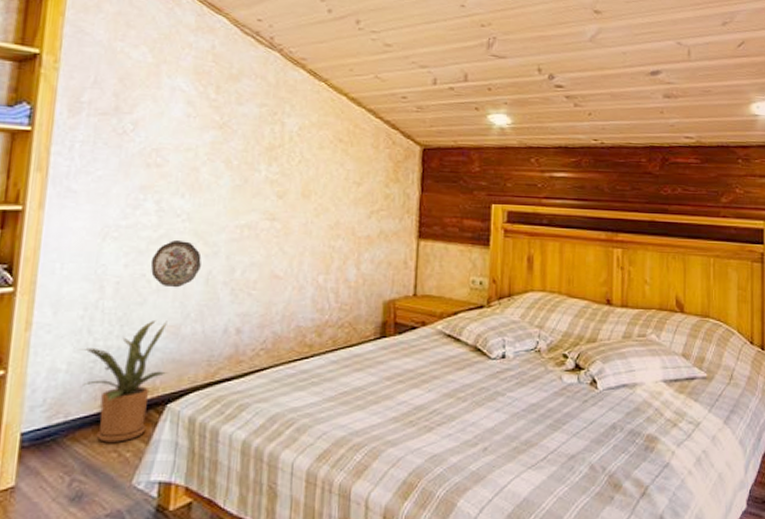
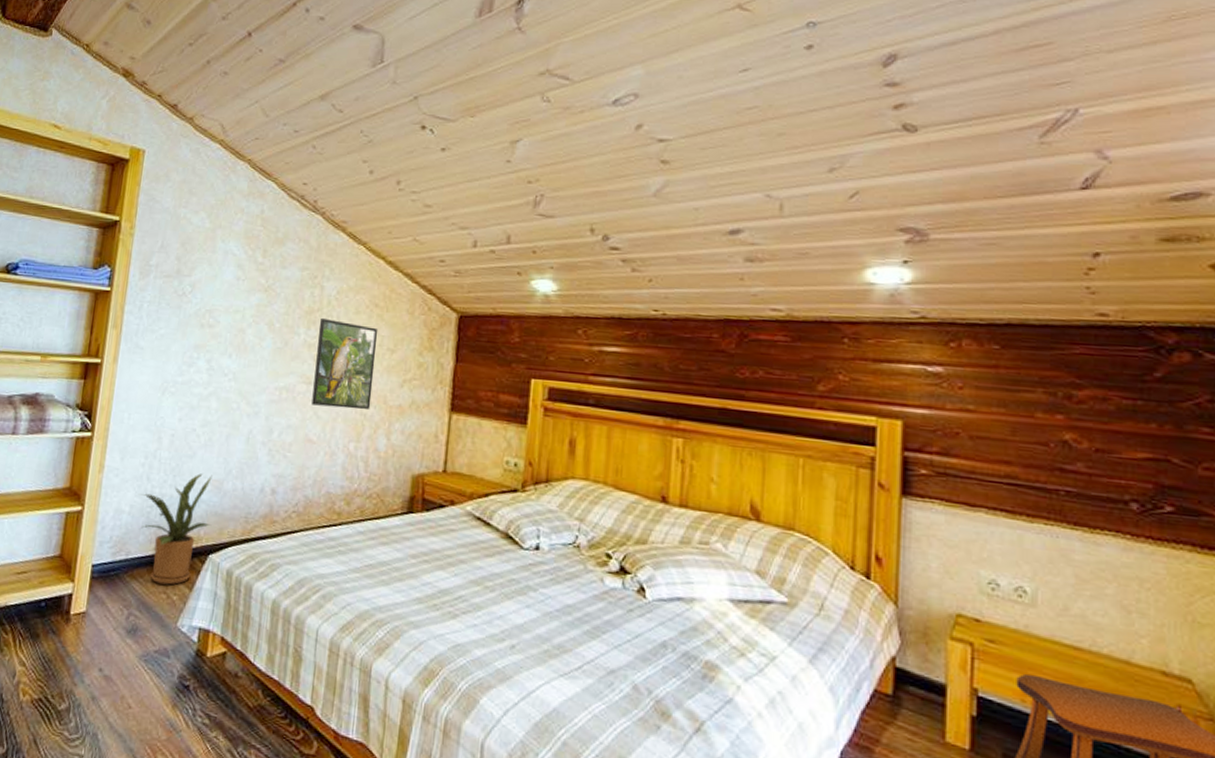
decorative plate: present [150,241,202,288] -> none [200,398,244,445]
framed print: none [276,155,344,243] -> present [311,319,378,410]

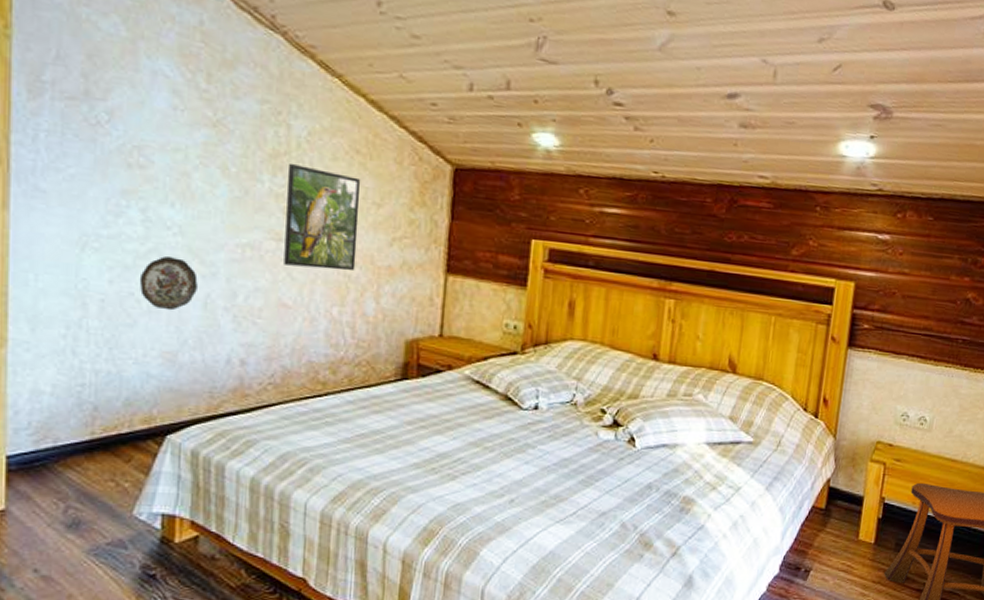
house plant: present [139,473,212,585] -> none [63,345,165,472]
decorative plate: none [200,398,244,445] -> present [139,256,198,311]

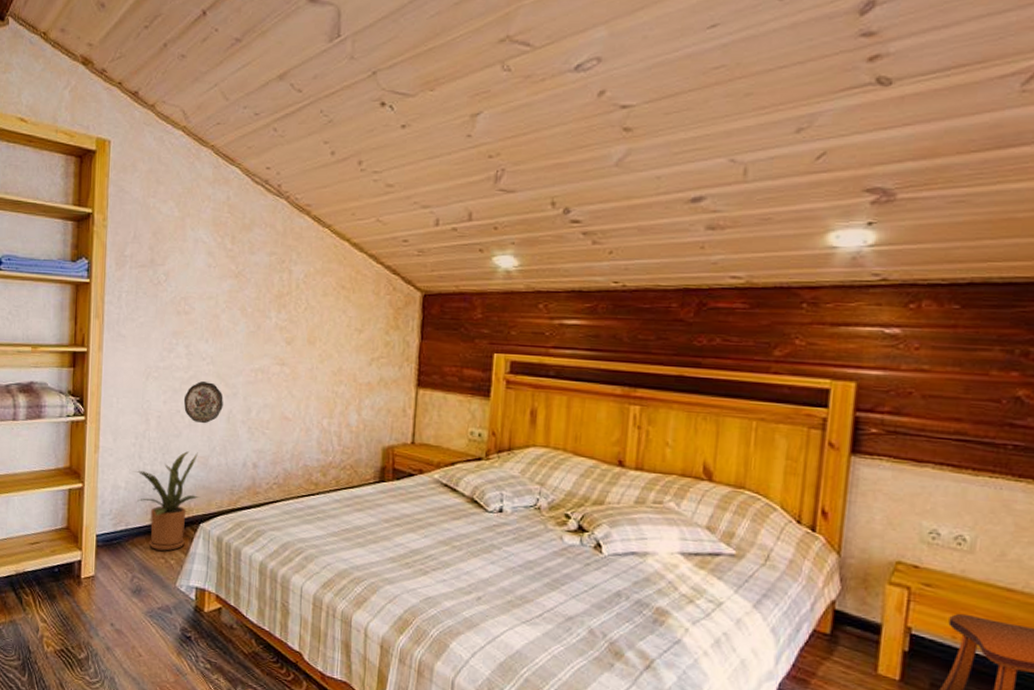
house plant: none [63,345,165,472] -> present [133,451,200,551]
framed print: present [284,164,361,271] -> none [286,302,346,388]

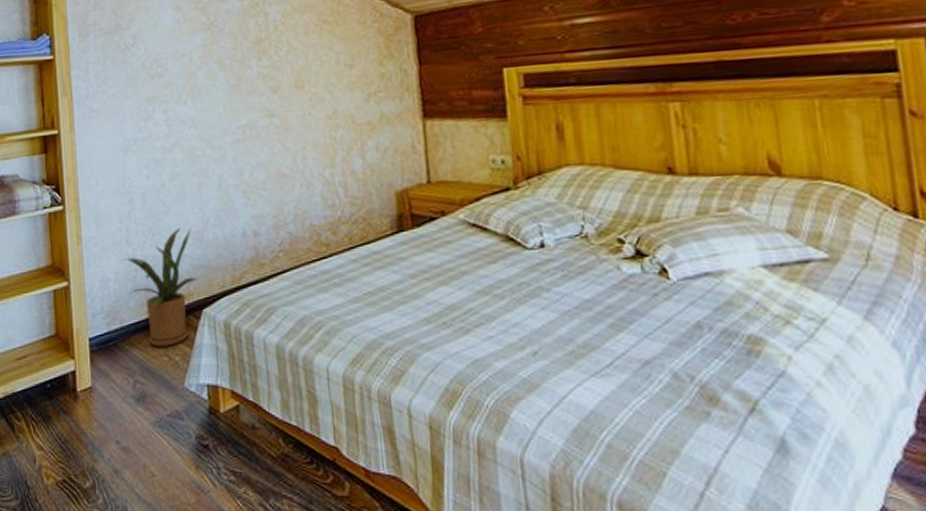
decorative plate: present [183,381,223,424] -> none [168,147,212,195]

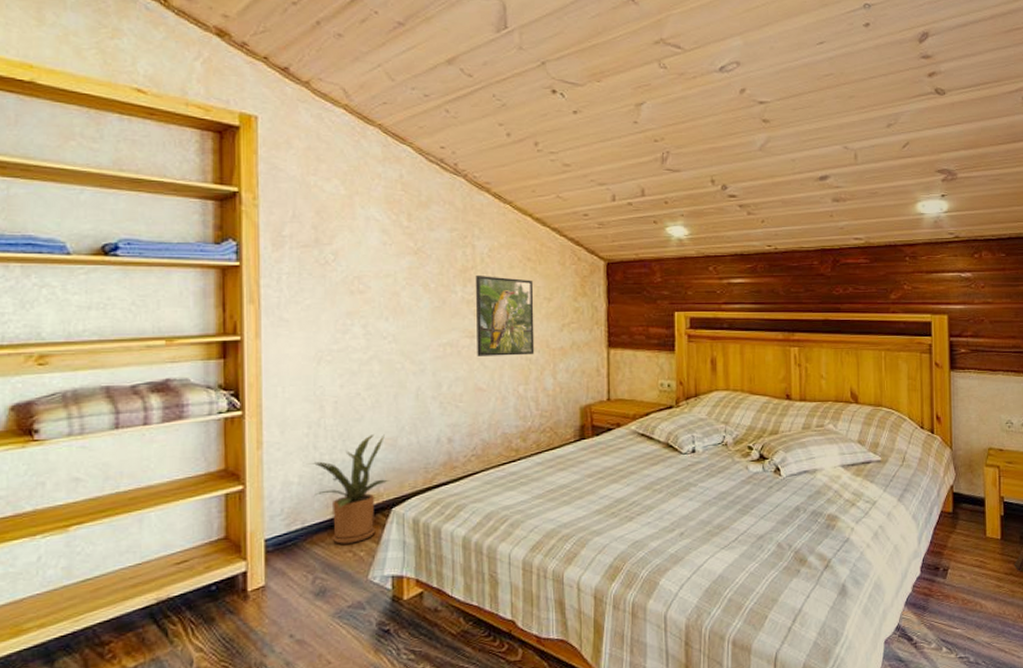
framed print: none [270,45,339,138] -> present [476,276,535,356]

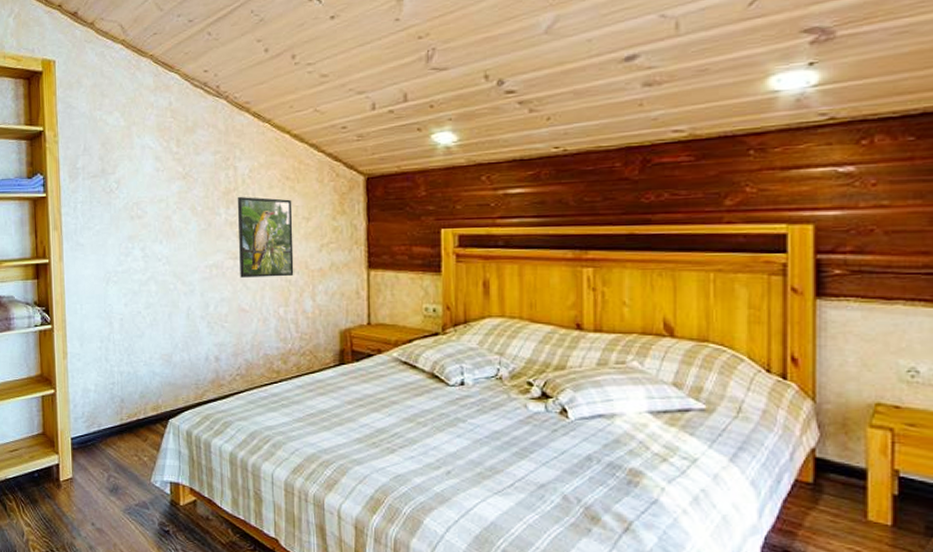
house plant: present [307,434,390,544] -> none [101,350,166,449]

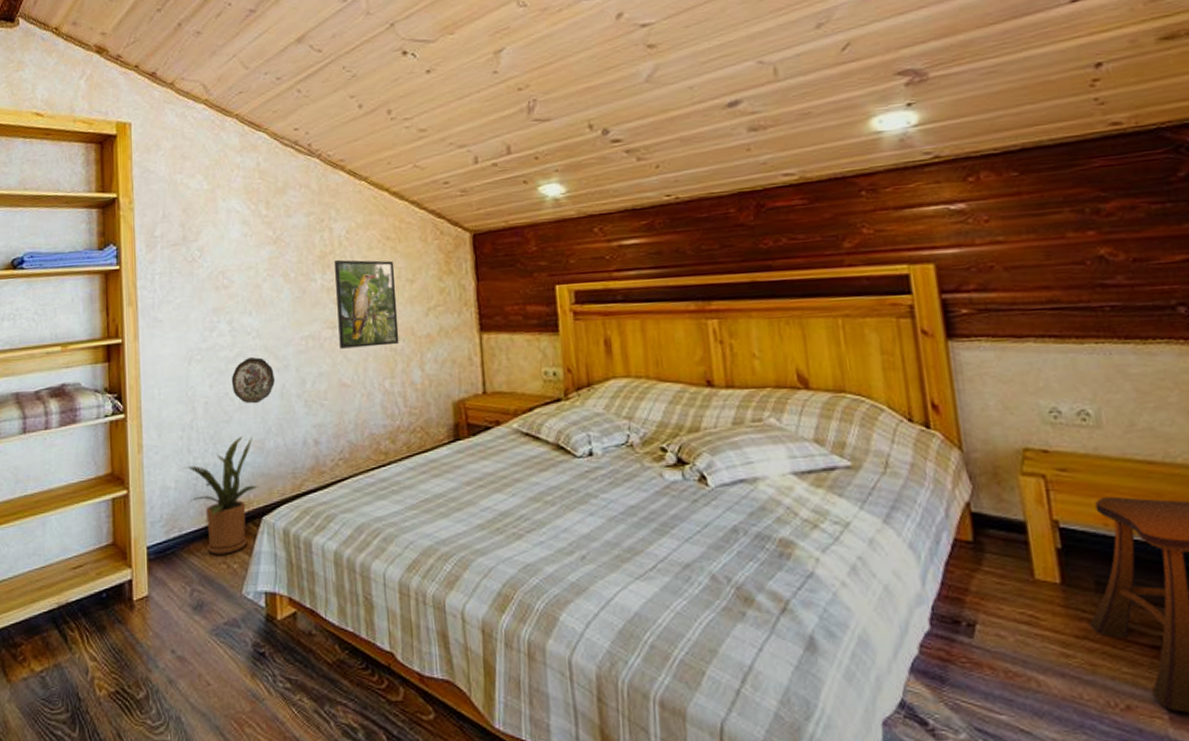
house plant: none [101,350,166,449] -> present [182,436,259,555]
decorative plate: none [143,282,182,322] -> present [231,357,275,404]

